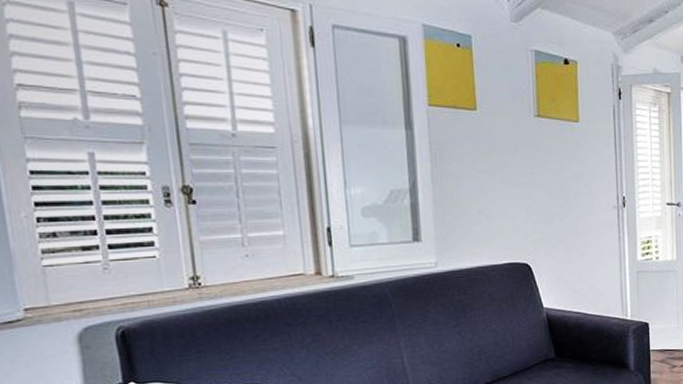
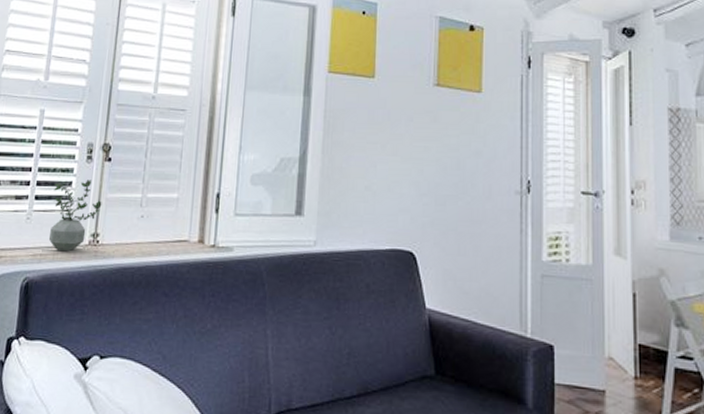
potted plant: none [130,224,196,298] -> present [48,179,102,252]

